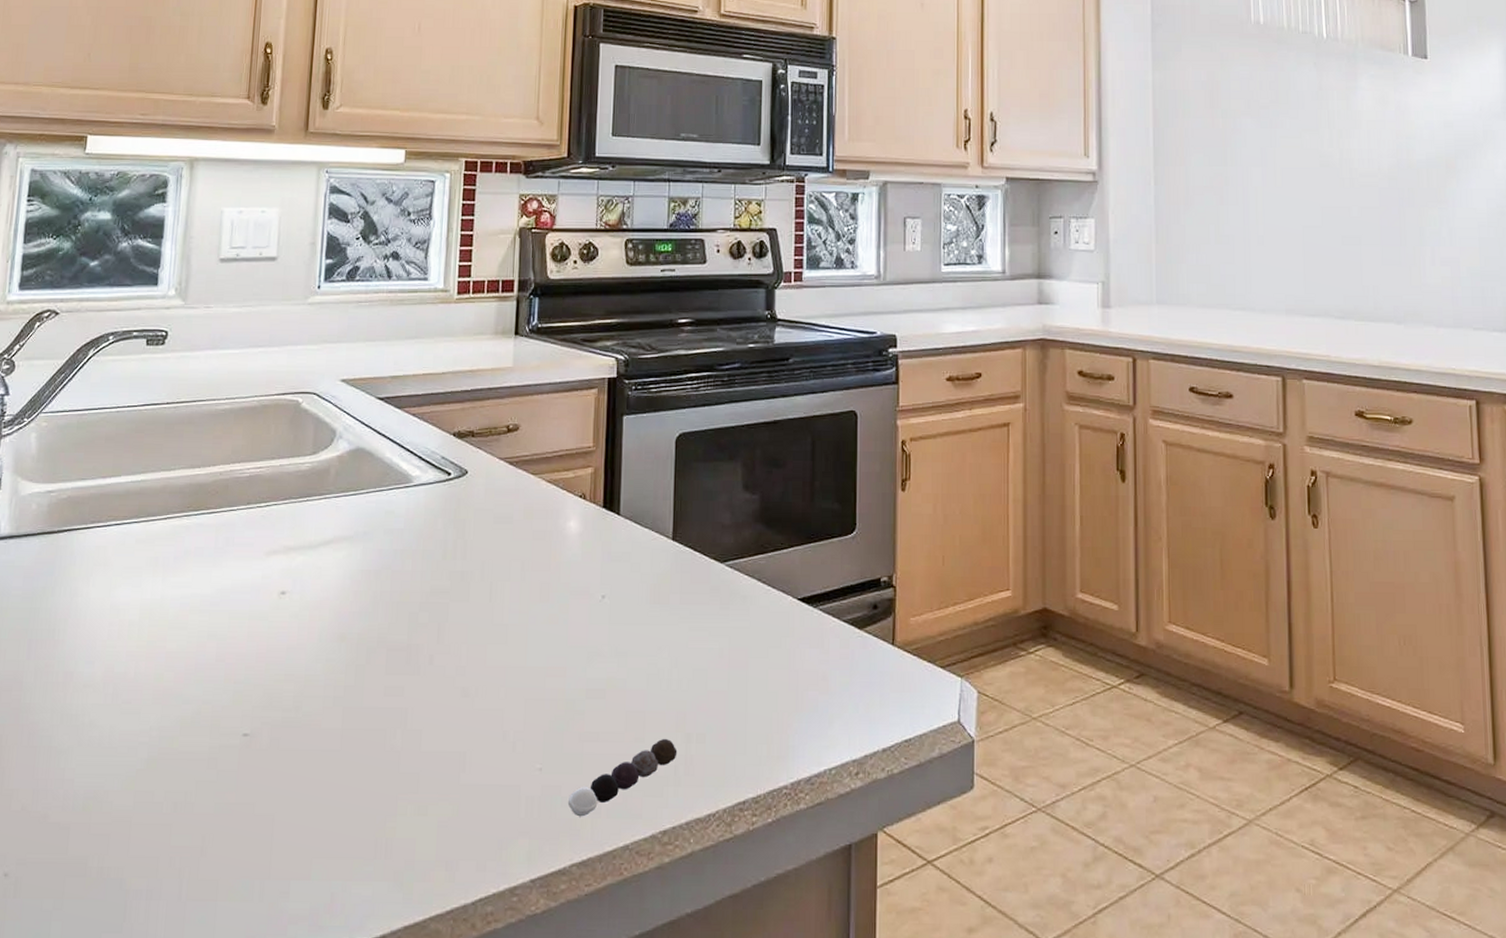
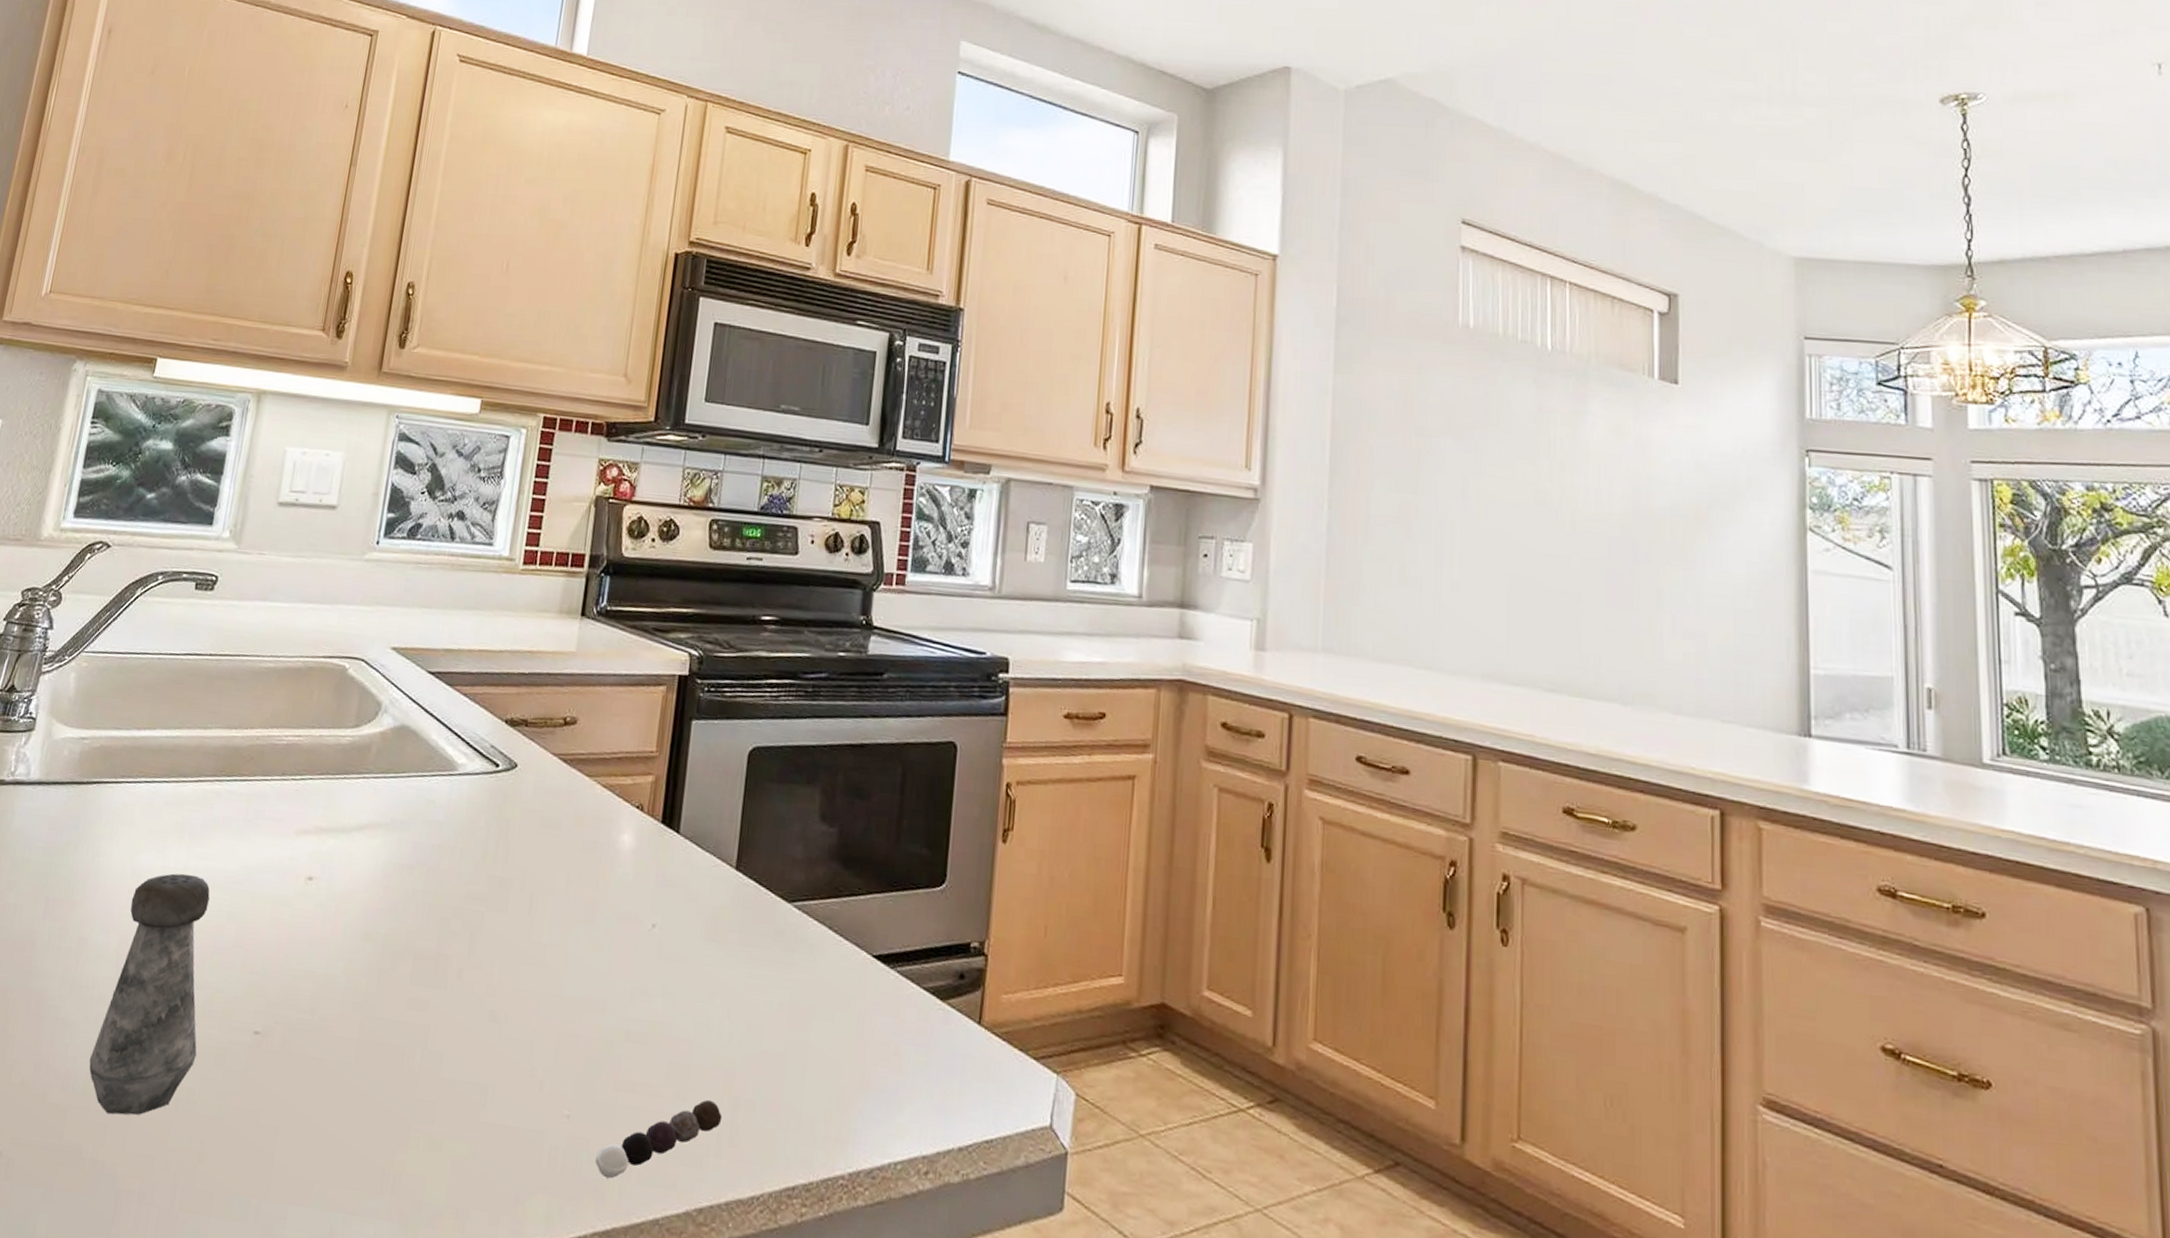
salt shaker: none [86,602,190,825] -> present [89,873,210,1116]

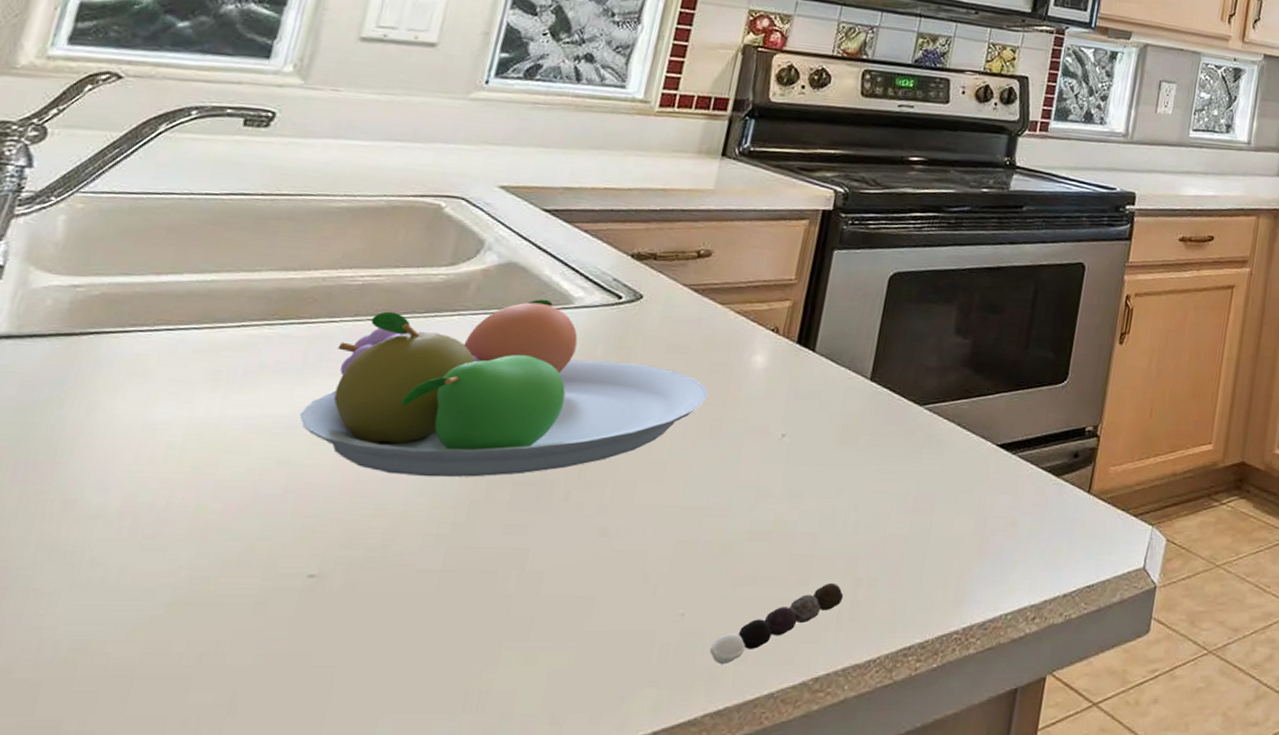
salt shaker: present [89,873,210,1116] -> none [74,422,253,681]
fruit bowl: none [243,764,581,947] -> present [298,299,708,478]

